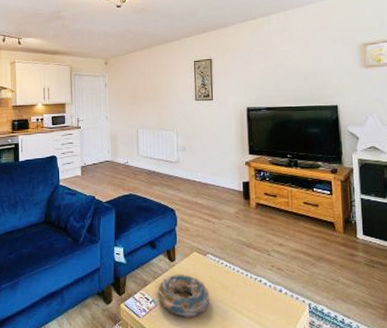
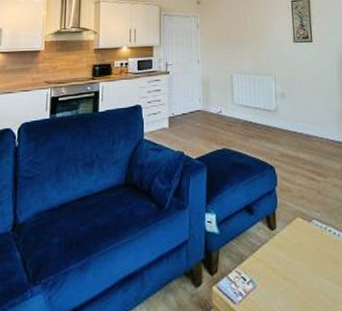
decorative bowl: present [157,274,210,318] -> none [255,245,317,303]

